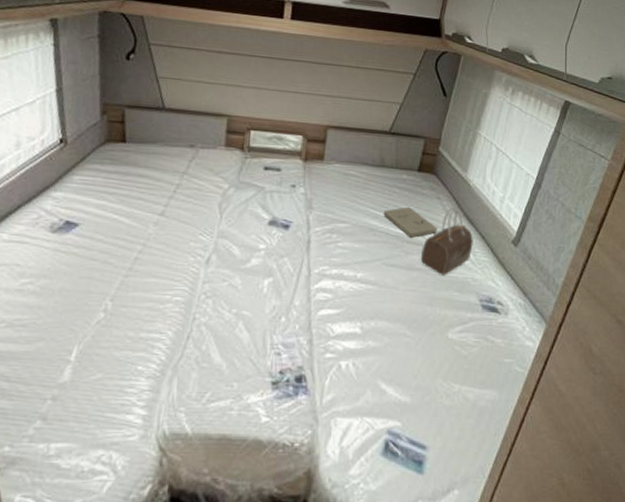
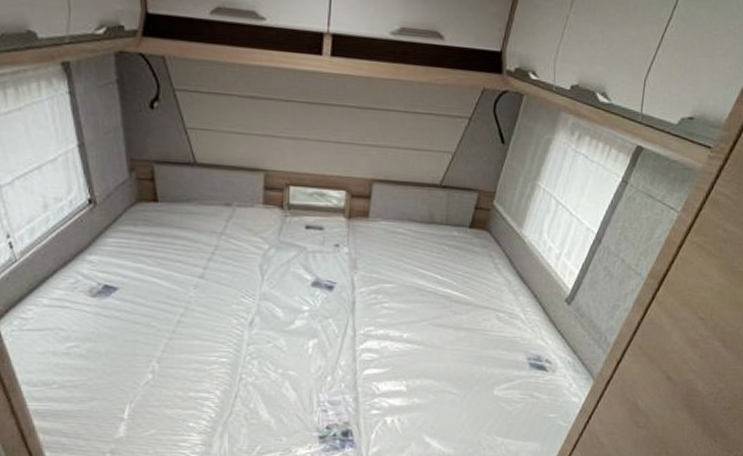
book: present [383,207,438,238] -> none [431,265,488,297]
handbag: present [420,207,473,275] -> none [468,265,525,335]

